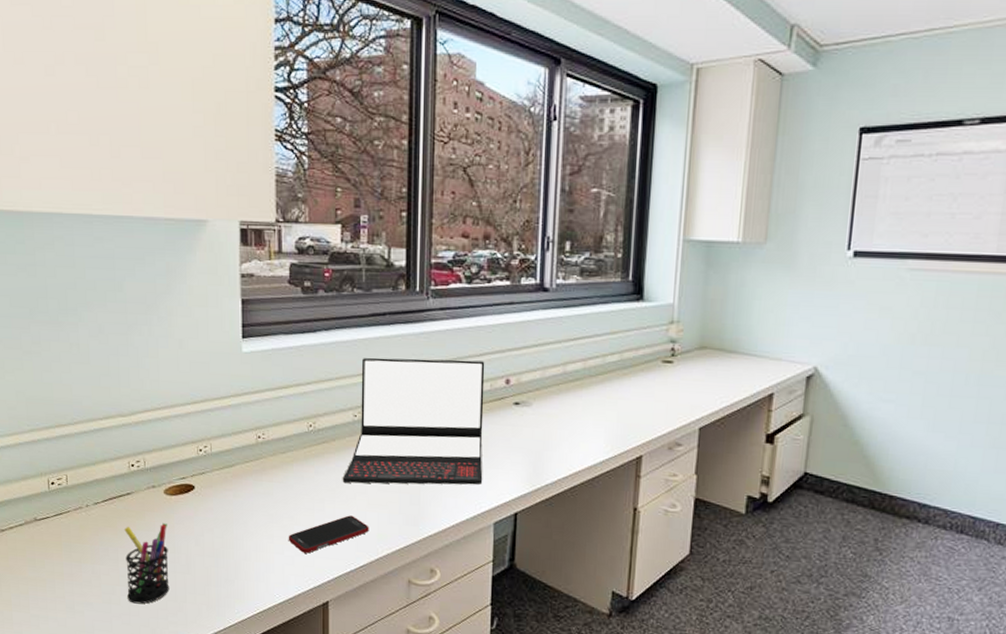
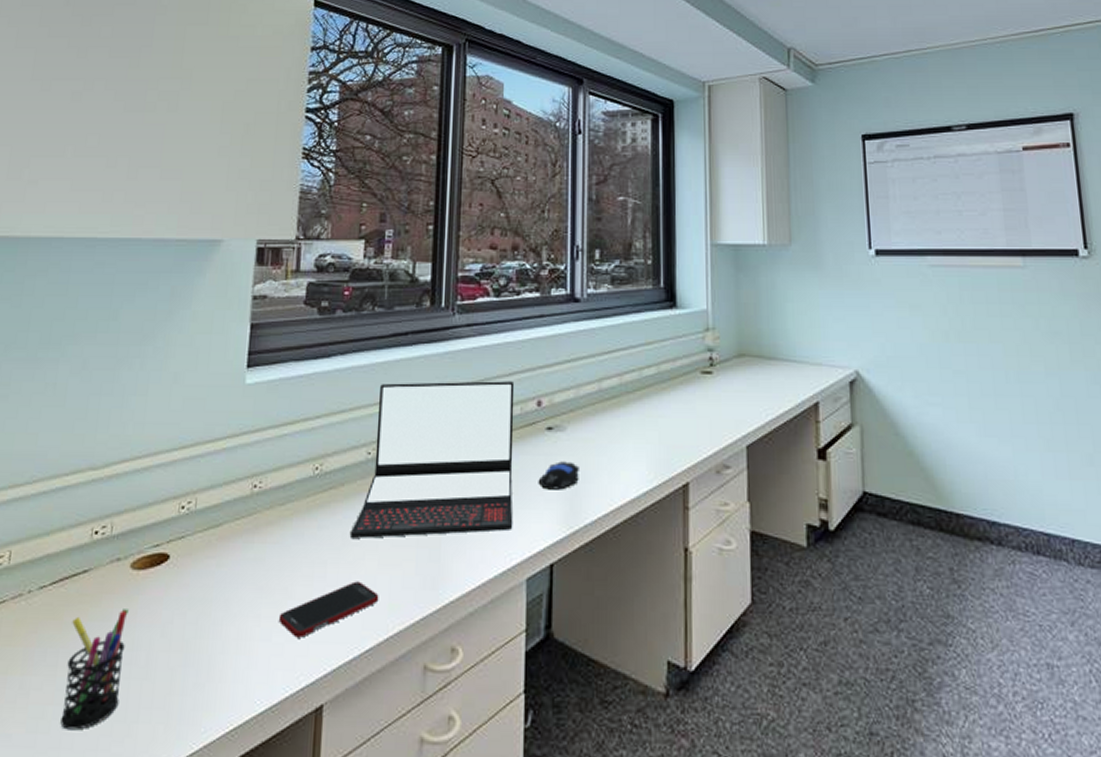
computer mouse: none [505,432,543,455] -> present [538,461,579,490]

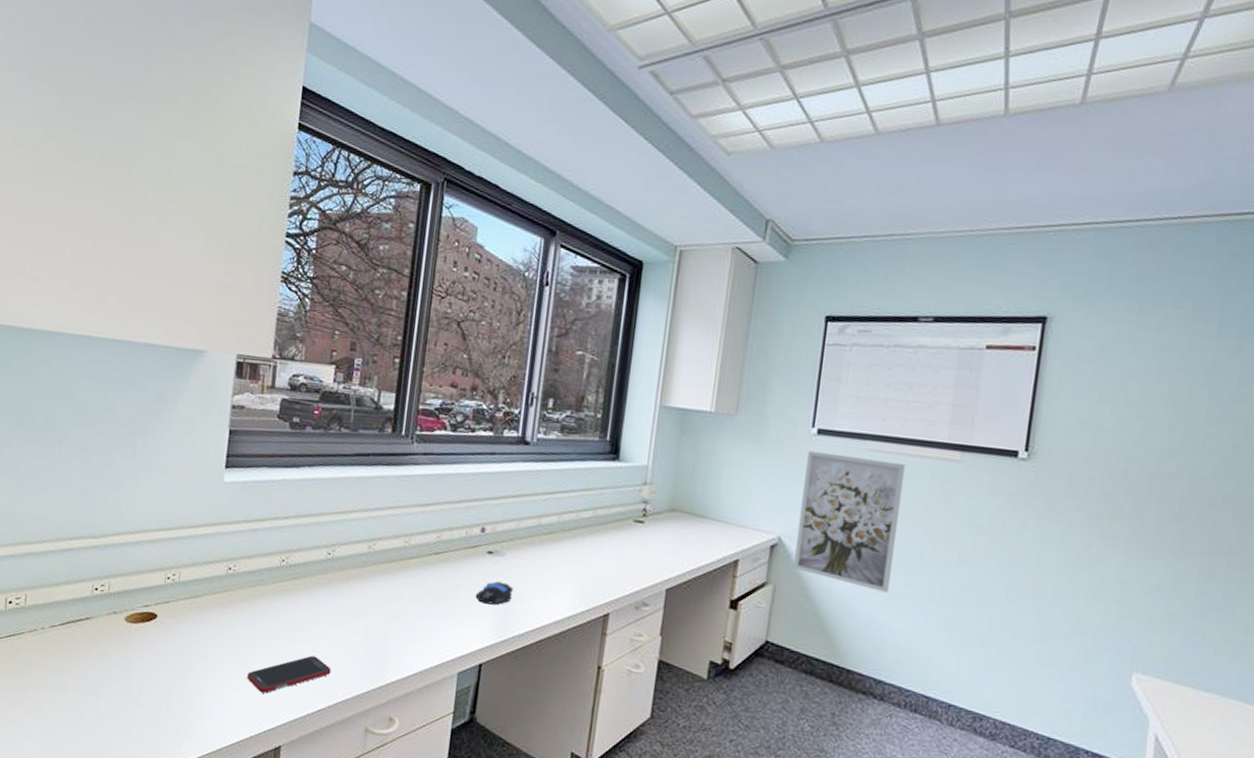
pen holder: present [60,609,129,731] -> none [70,652,124,738]
laptop: present [349,381,515,538] -> none [309,496,463,633]
wall art: none [870,273,982,419] -> present [793,450,906,593]

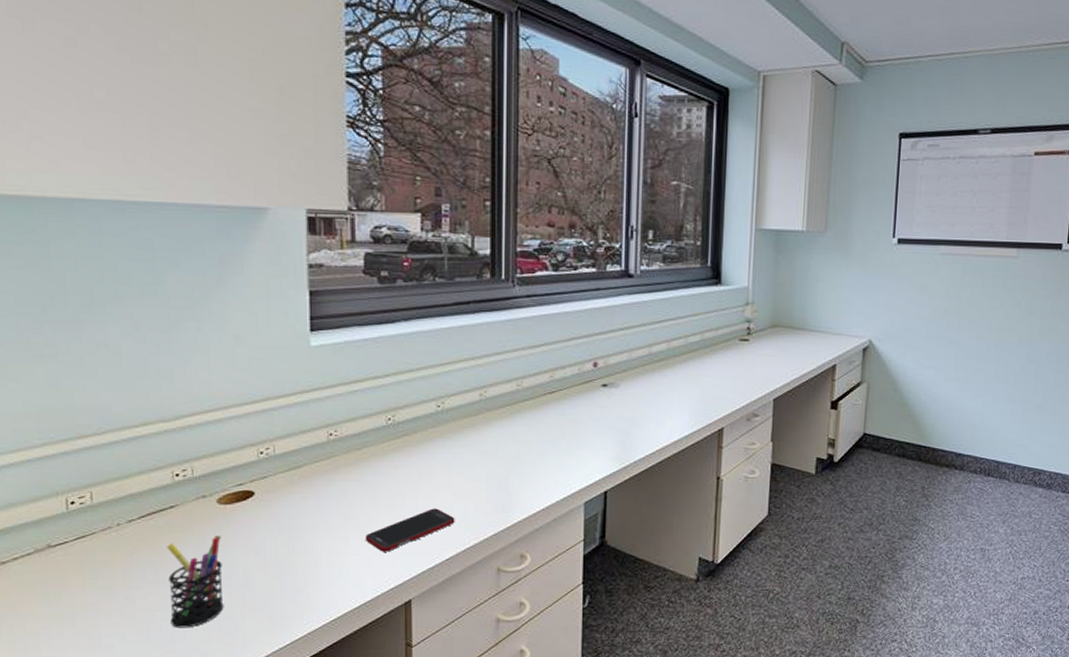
pen holder: none [70,652,124,738] -> present [167,535,224,628]
computer mouse: present [475,581,513,605] -> none [594,412,630,435]
wall art: present [793,450,906,593] -> none [884,259,973,378]

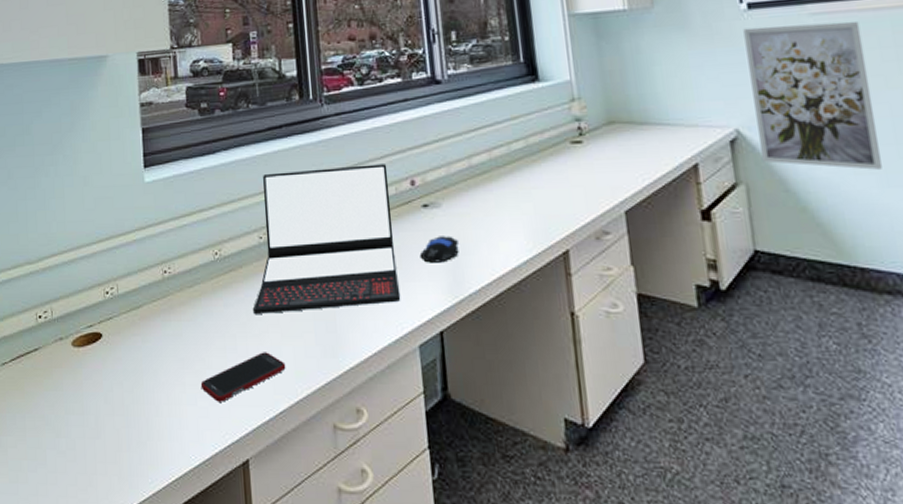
pen holder: present [167,535,224,628] -> none [32,380,79,481]
laptop: none [425,345,573,475] -> present [252,164,401,314]
computer mouse: none [594,412,630,435] -> present [419,236,459,263]
wall art: none [884,259,973,378] -> present [743,21,883,170]

